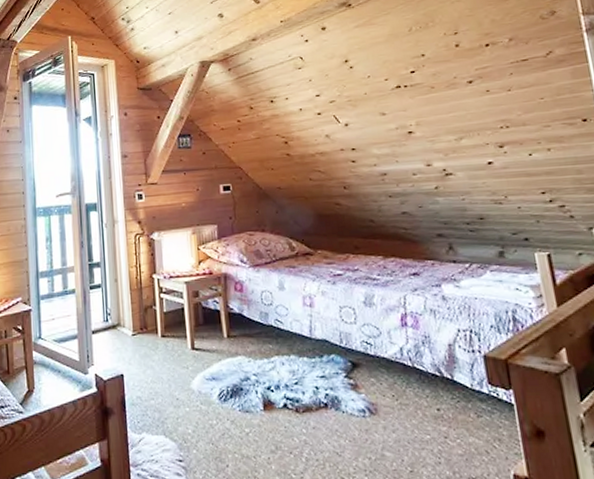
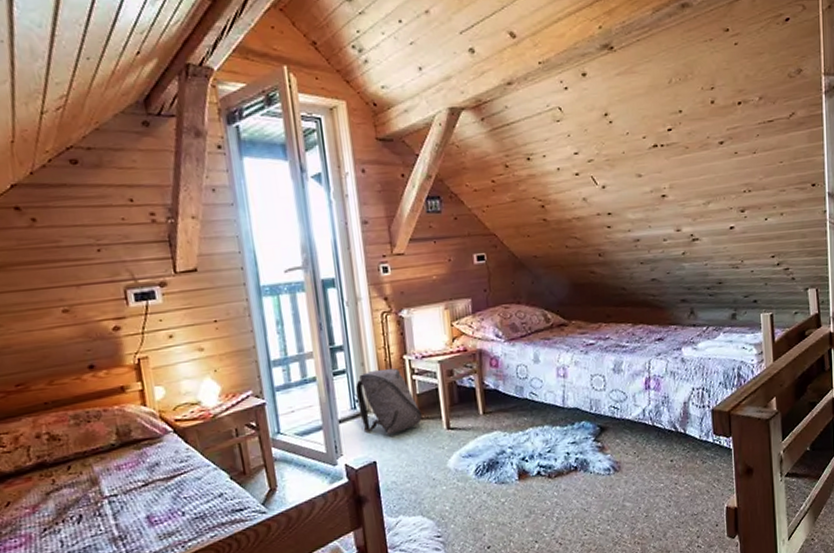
backpack: none [108,286,169,350] -> present [355,368,423,435]

